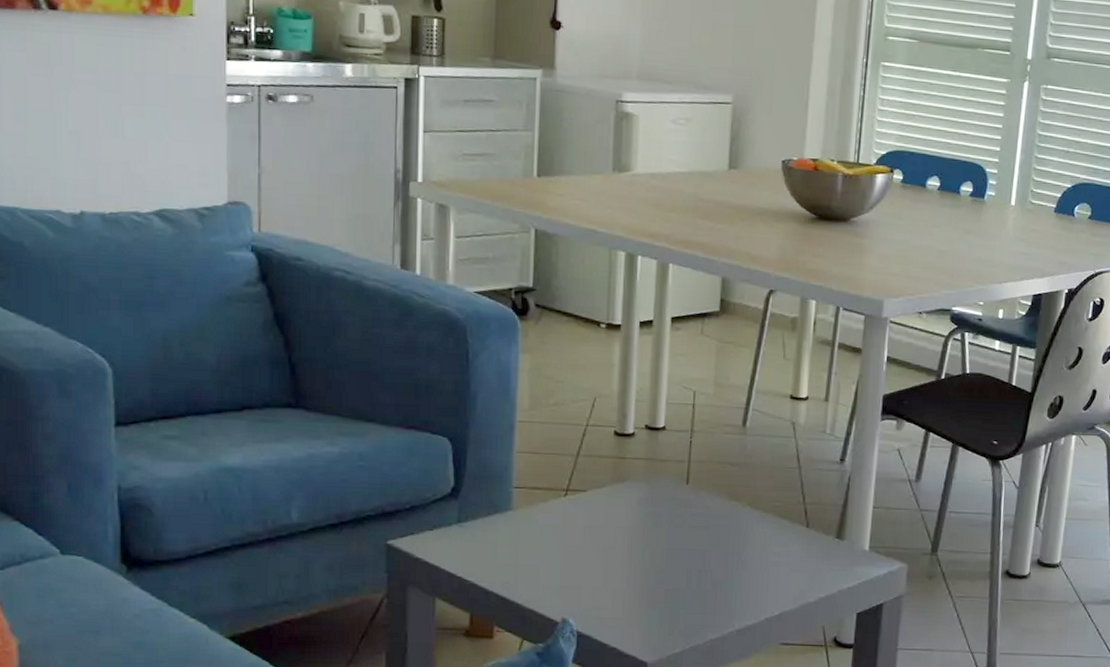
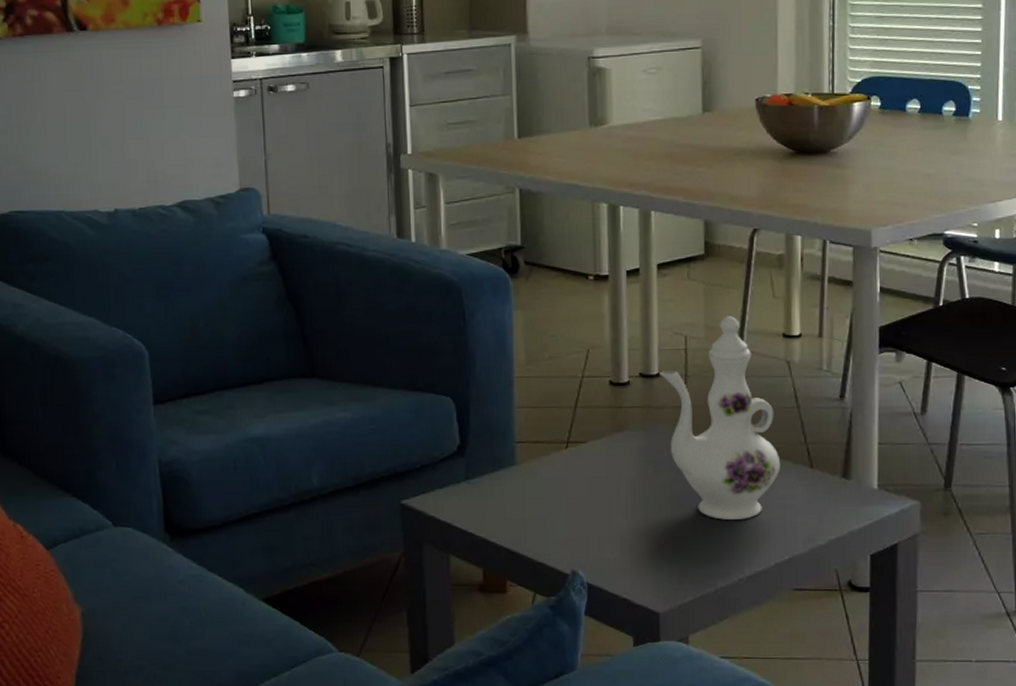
ewer: none [666,374,778,574] -> present [660,316,781,520]

